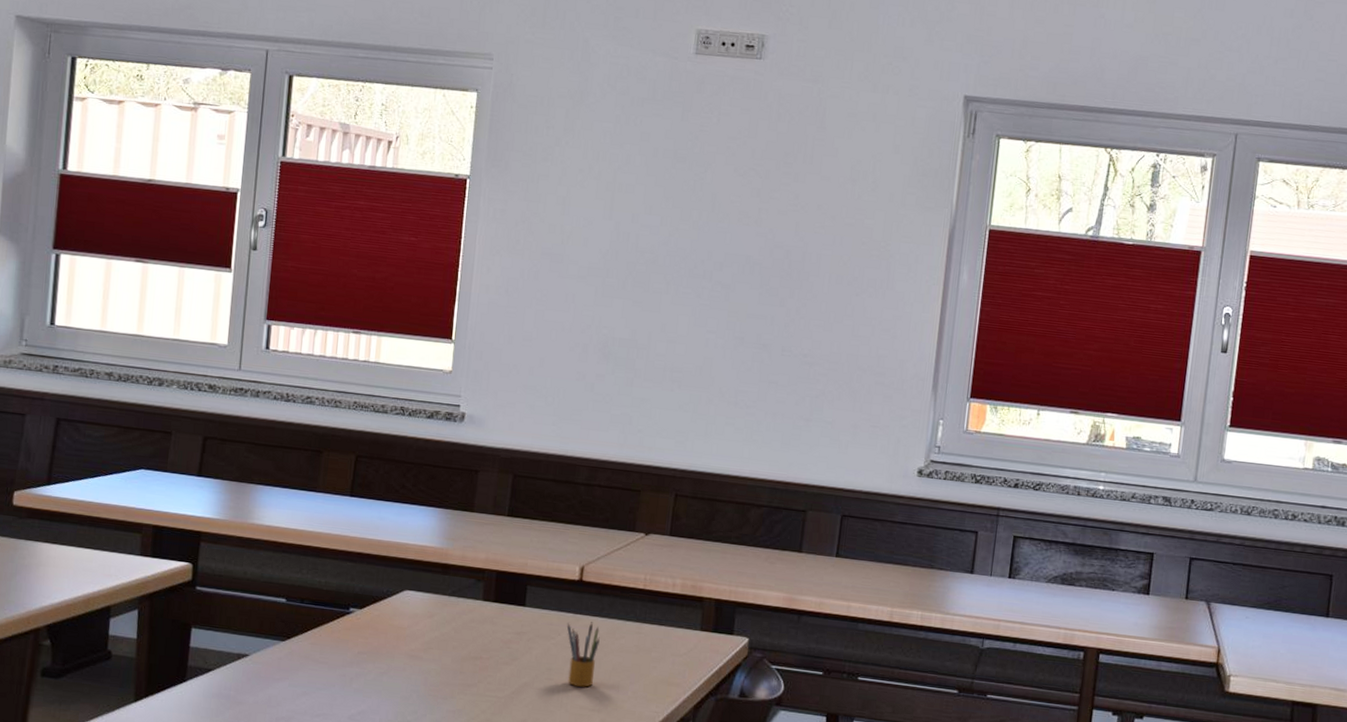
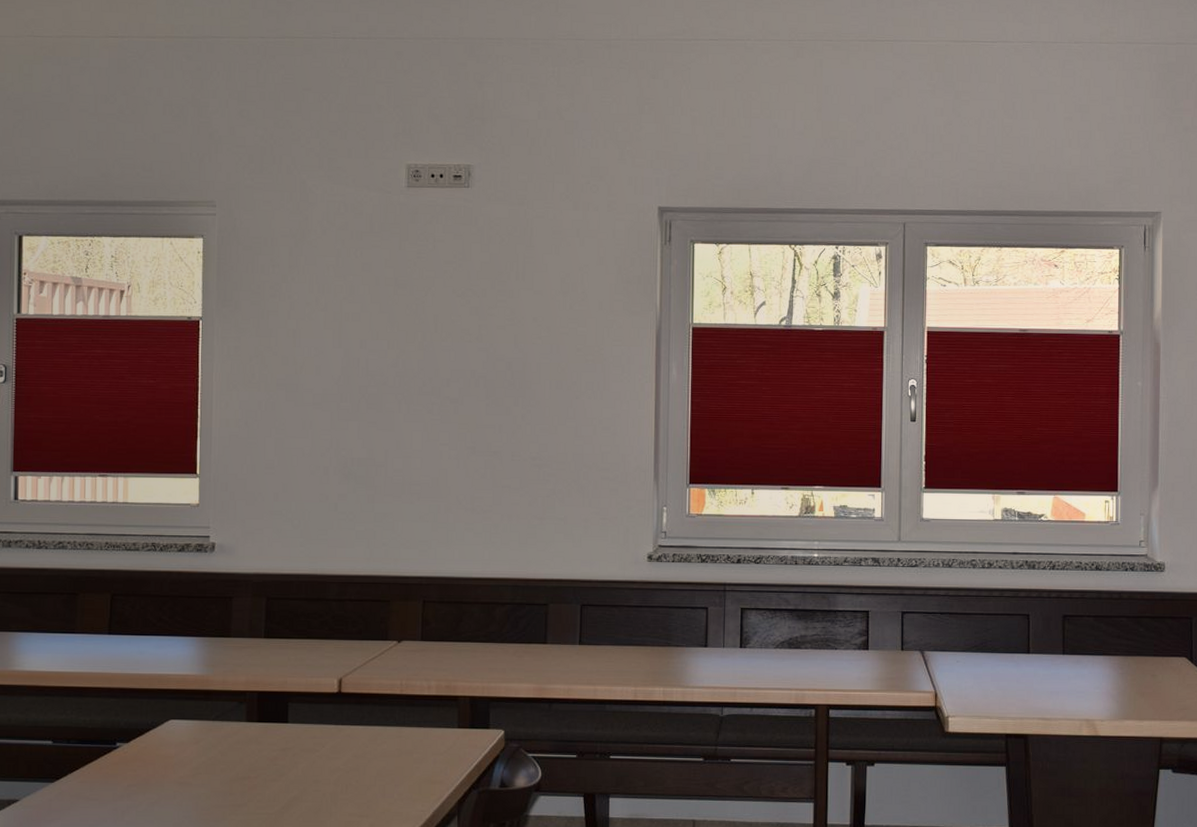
pencil box: present [566,622,600,687] -> none [329,731,362,795]

